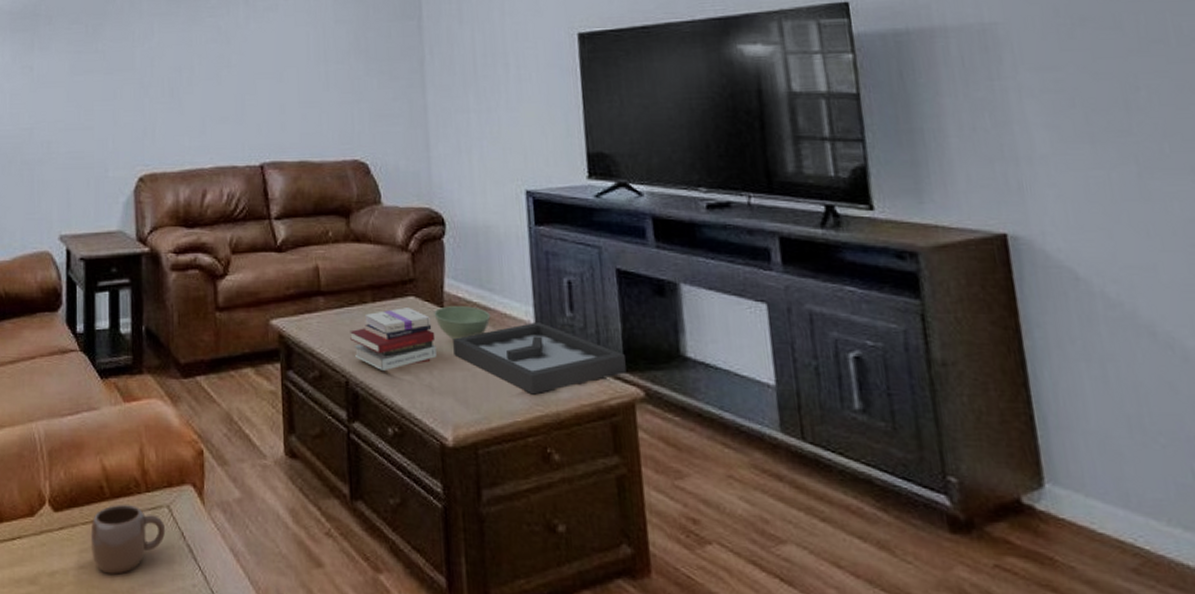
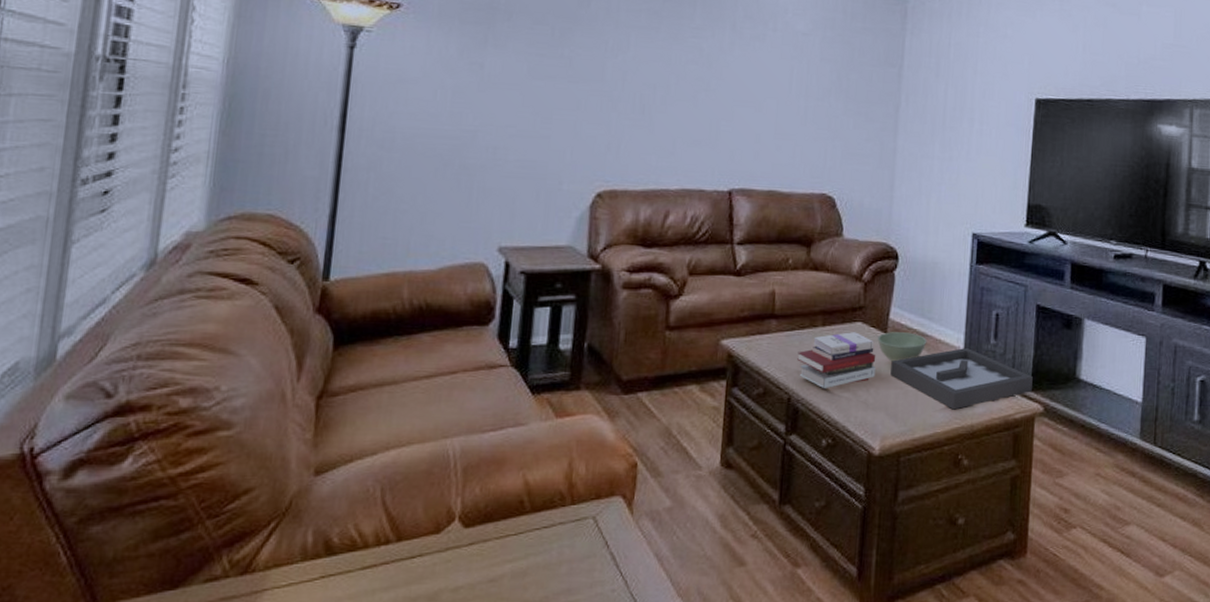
mug: present [90,504,166,575] -> none [503,517,589,586]

